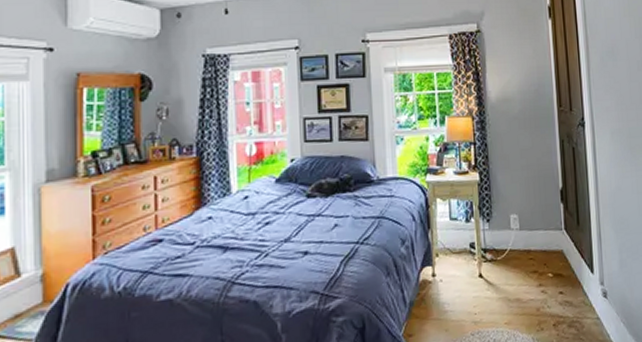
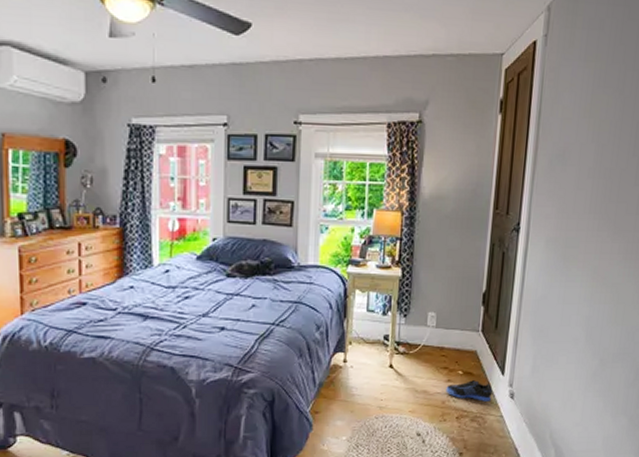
sneaker: none [538,281,586,304] -> present [446,380,493,402]

